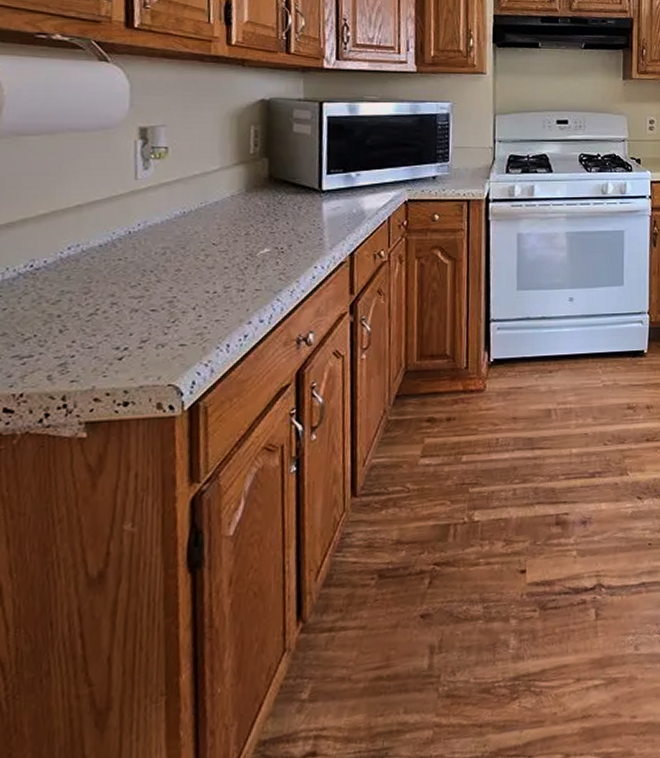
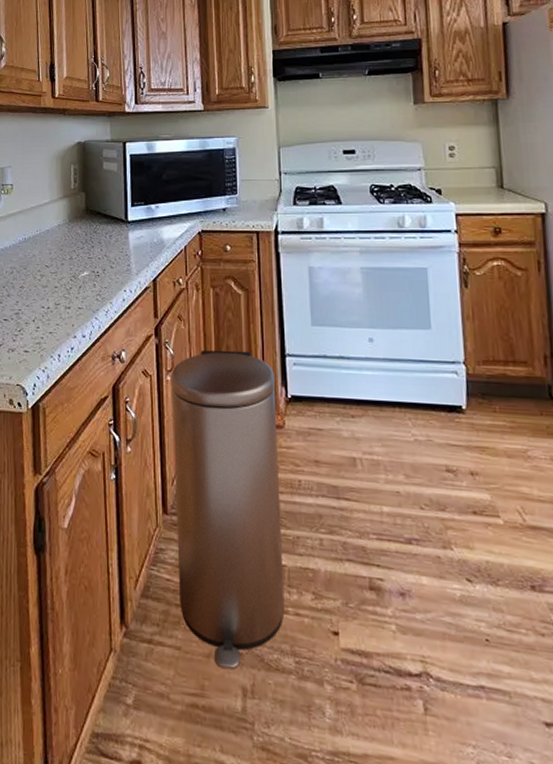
pedal bin: none [366,320,478,635] -> present [171,349,285,670]

